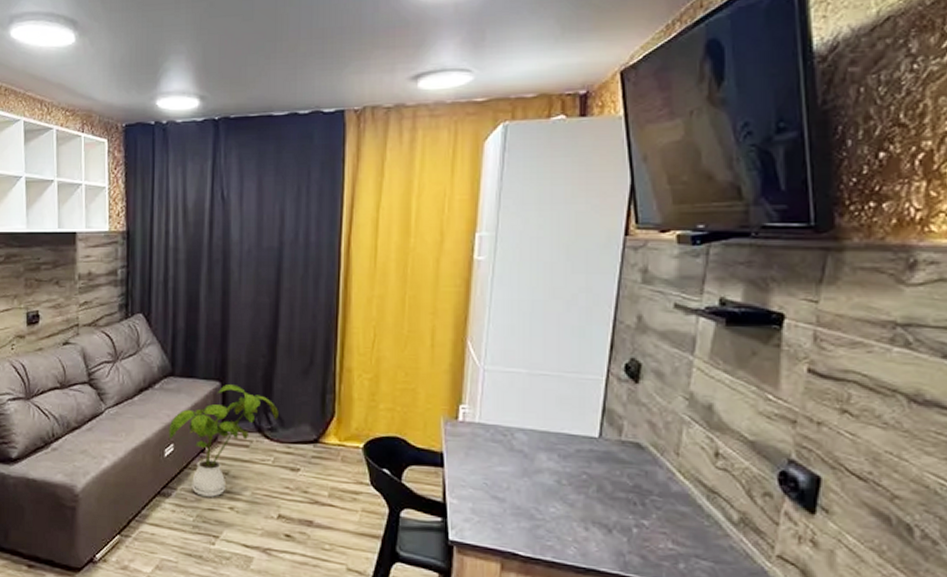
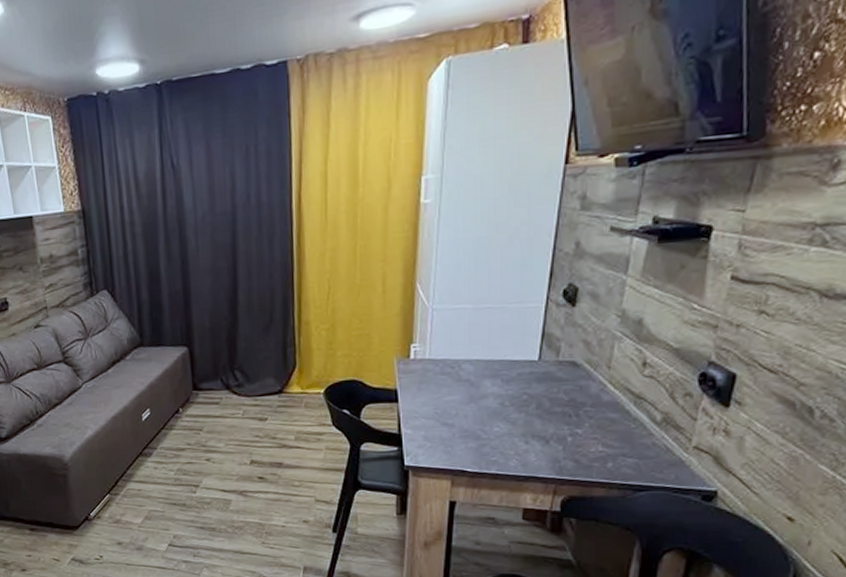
house plant: present [168,385,279,497] -> none [143,348,244,452]

